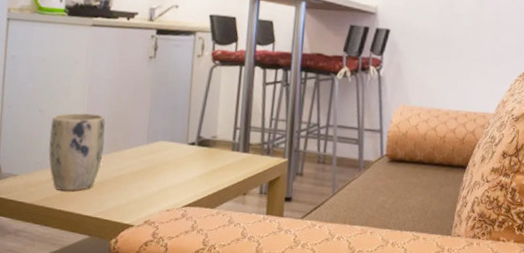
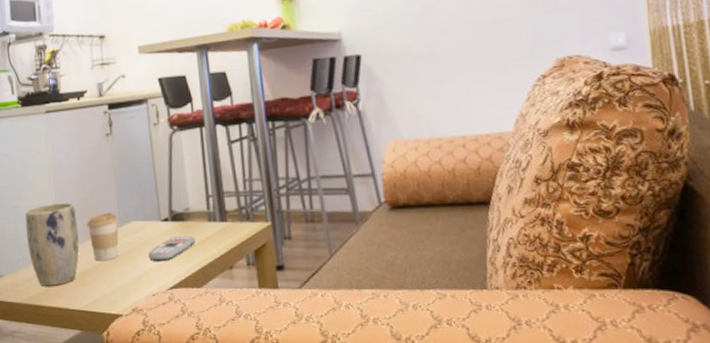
coffee cup: none [114,129,147,174] -> present [87,212,119,262]
remote control: none [169,160,218,181] -> present [148,236,197,261]

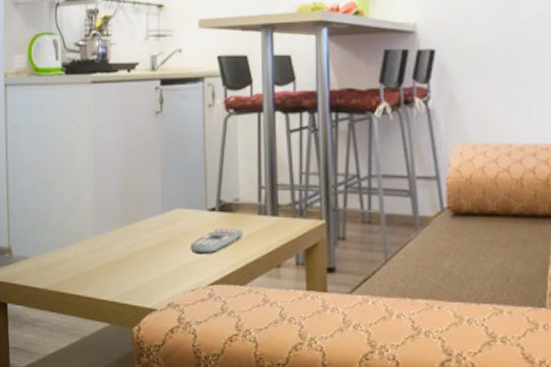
plant pot: present [25,203,79,286] -> none [58,183,116,273]
coffee cup: present [87,212,119,262] -> none [126,196,161,250]

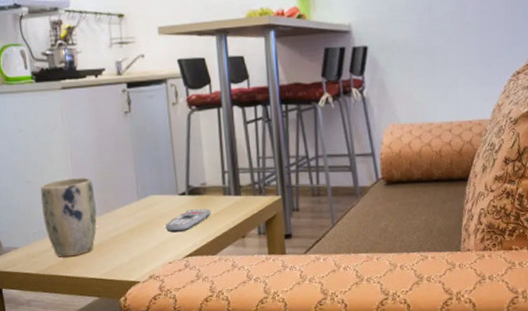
plant pot: none [58,183,116,273] -> present [40,177,97,257]

